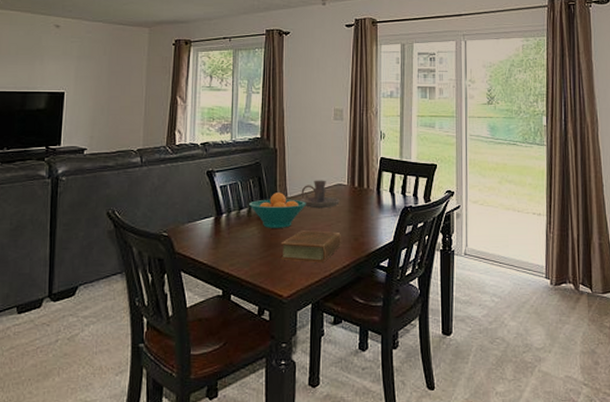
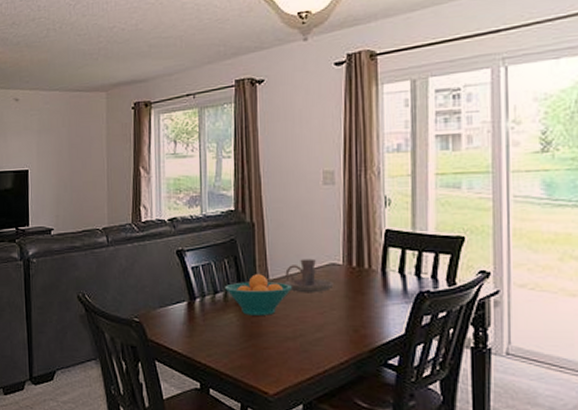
book: present [280,230,342,264] -> none [263,319,338,358]

